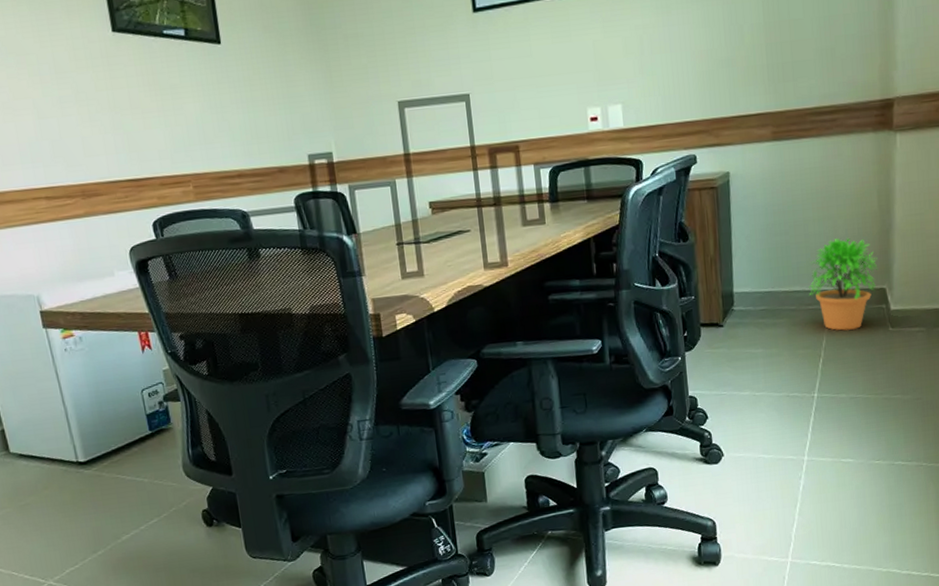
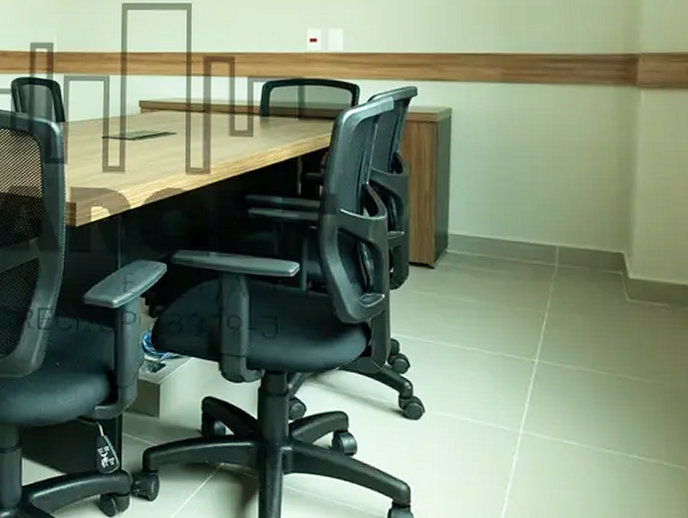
potted plant: present [808,237,878,331] -> none [533,191,615,294]

